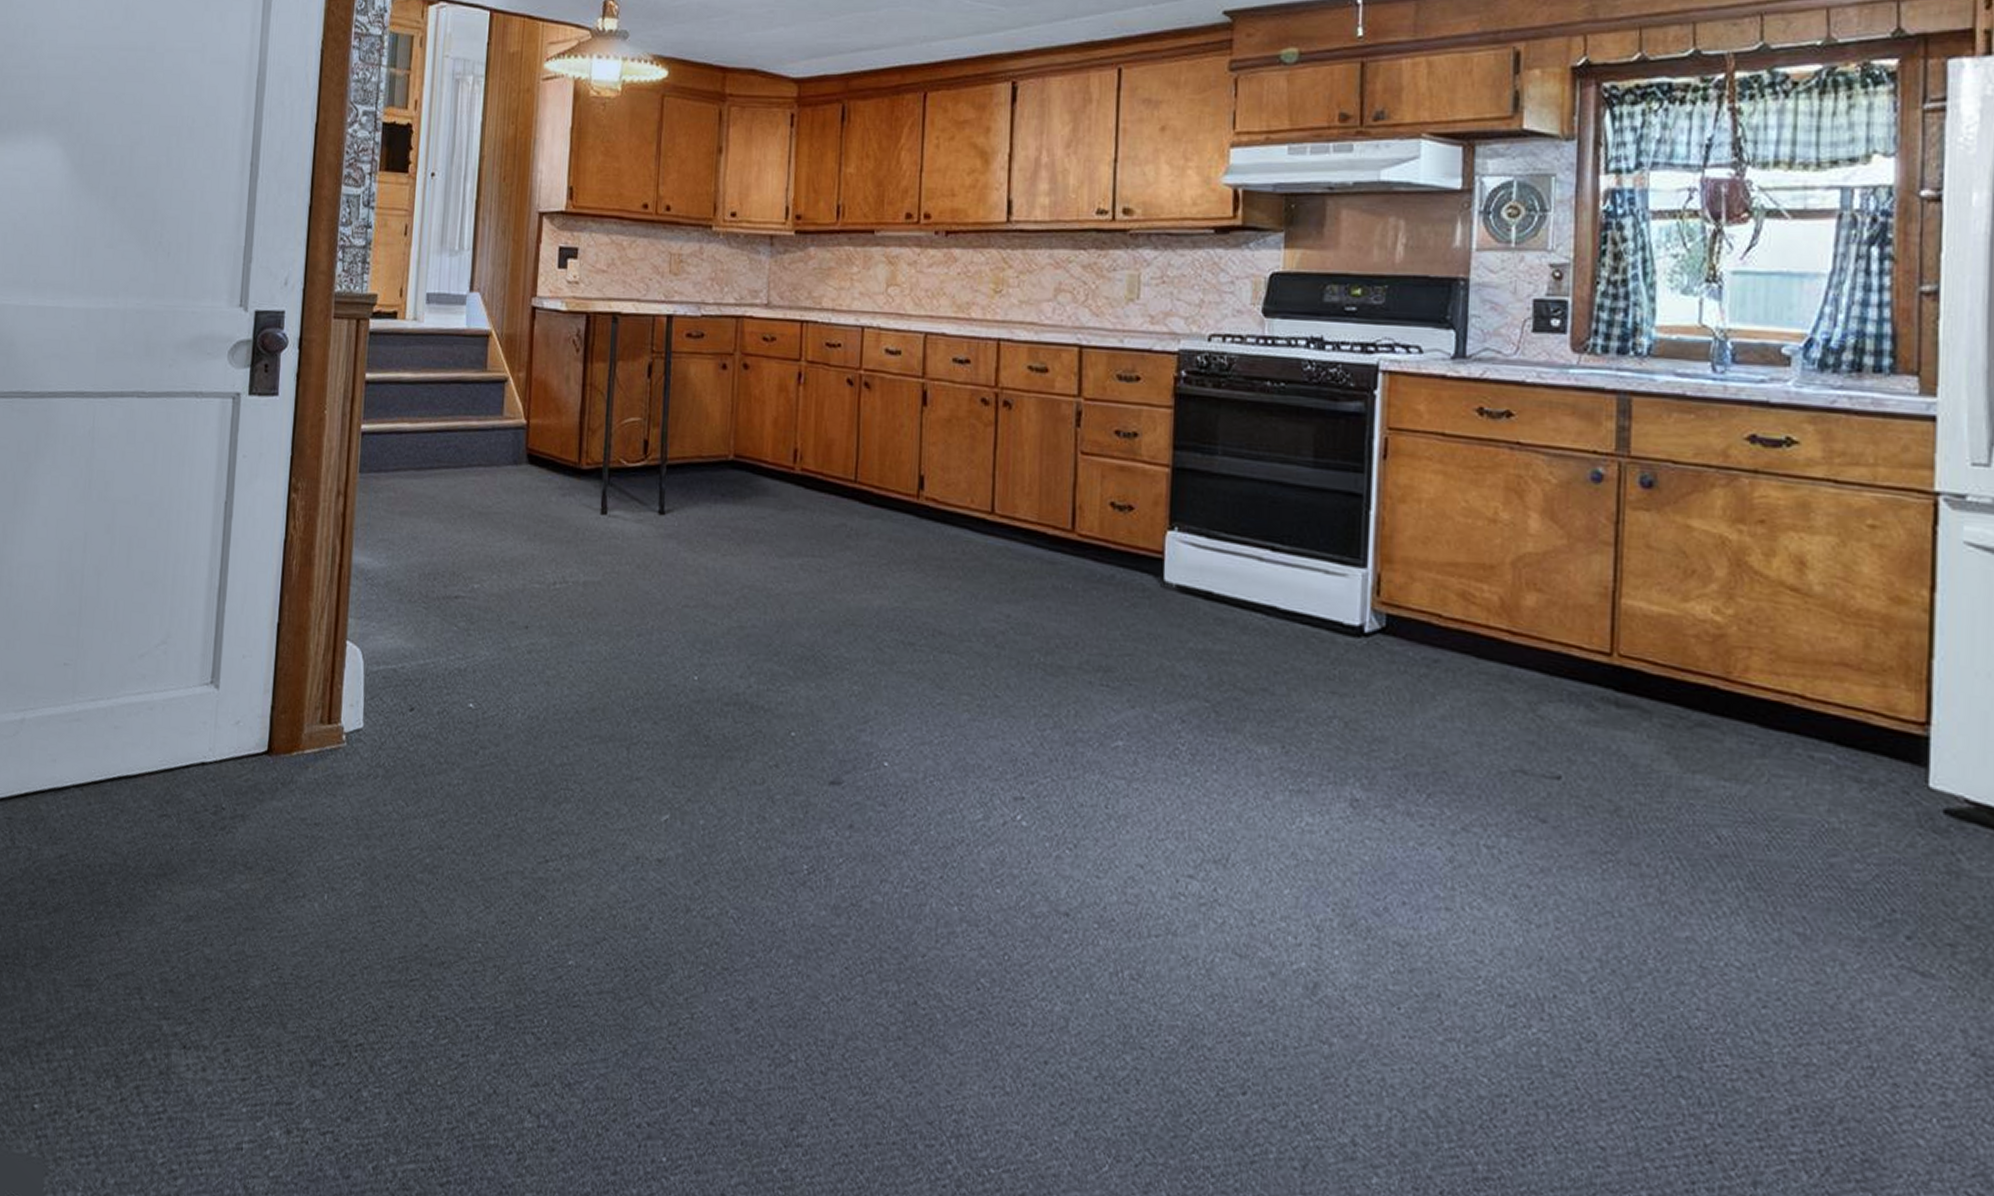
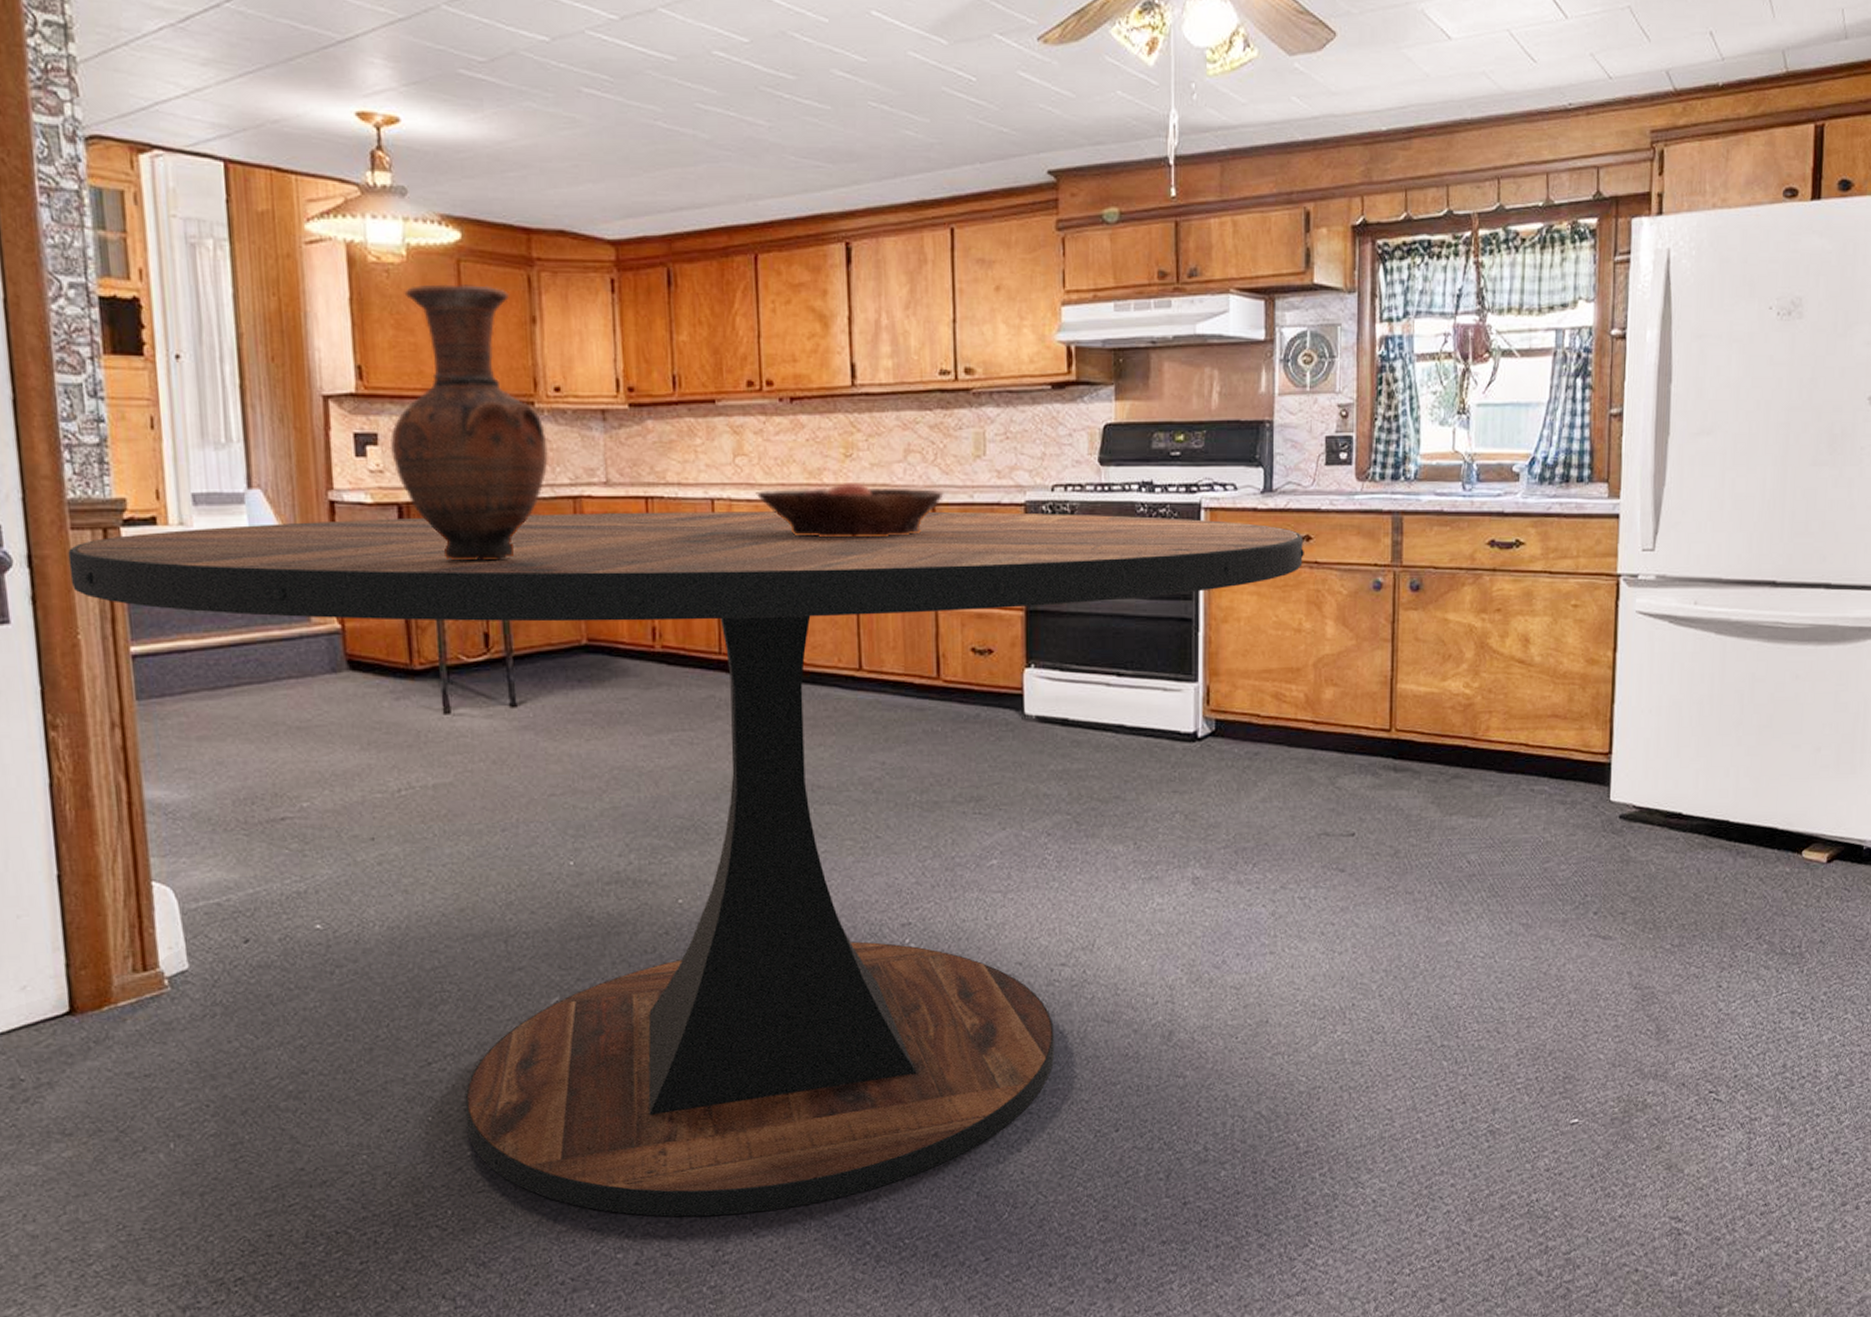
dining table: none [327,324,1503,1101] -> present [68,511,1304,1217]
vase: none [586,116,719,372] -> present [389,284,548,561]
bowl: none [904,318,1093,377] -> present [755,481,944,538]

